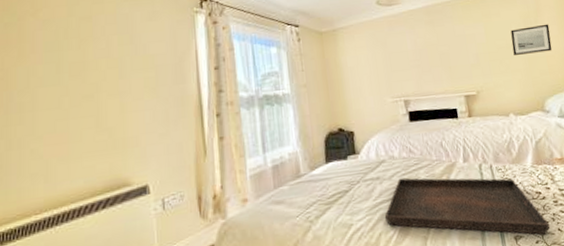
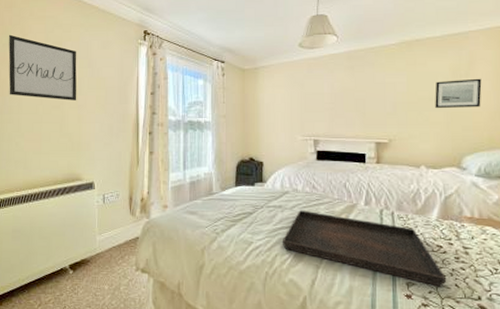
wall art: none [12,10,117,89] -> present [8,34,77,100]

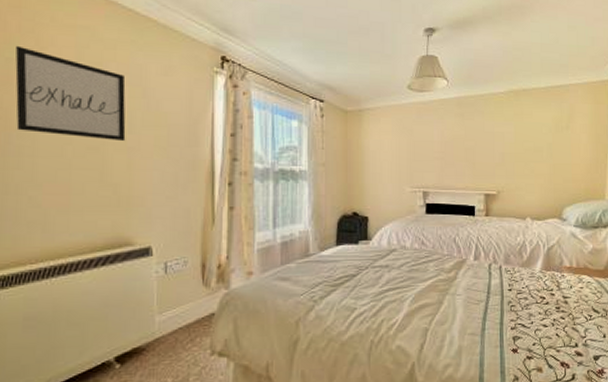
serving tray: present [282,210,447,287] -> none [388,269,549,338]
wall art: present [435,78,482,108] -> none [539,131,580,160]

